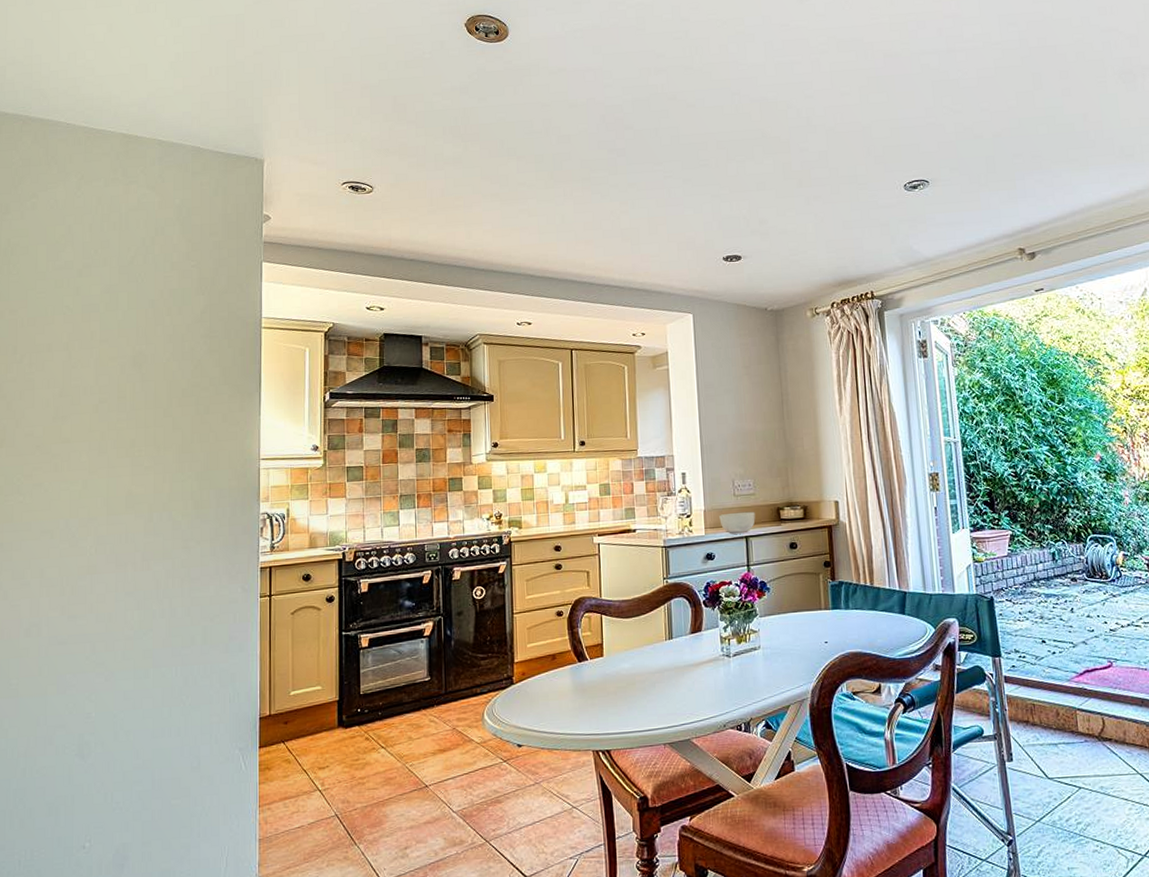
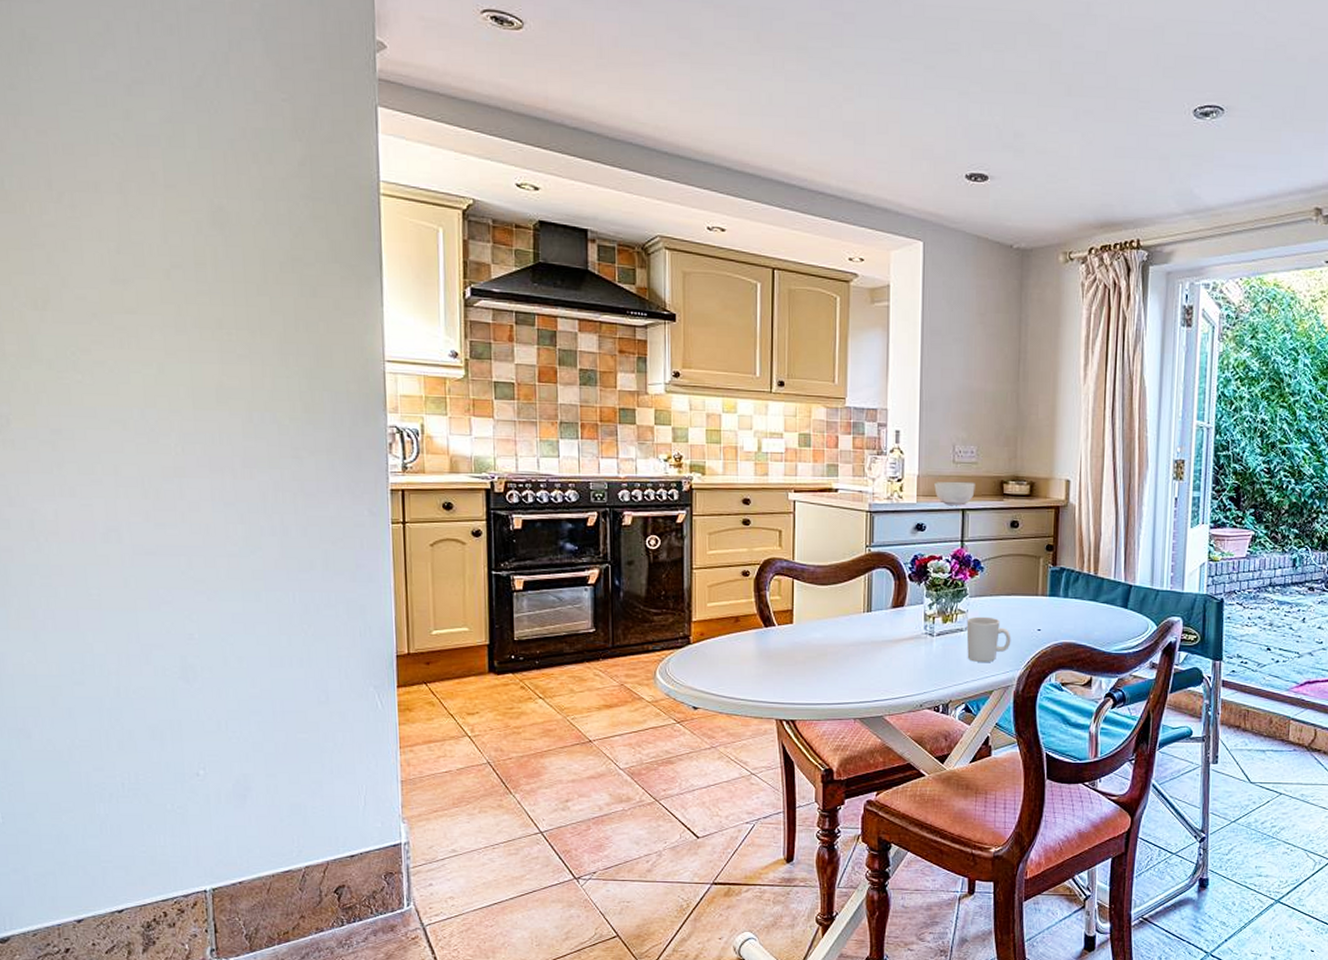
mug: none [759,634,802,679] -> present [966,616,1011,663]

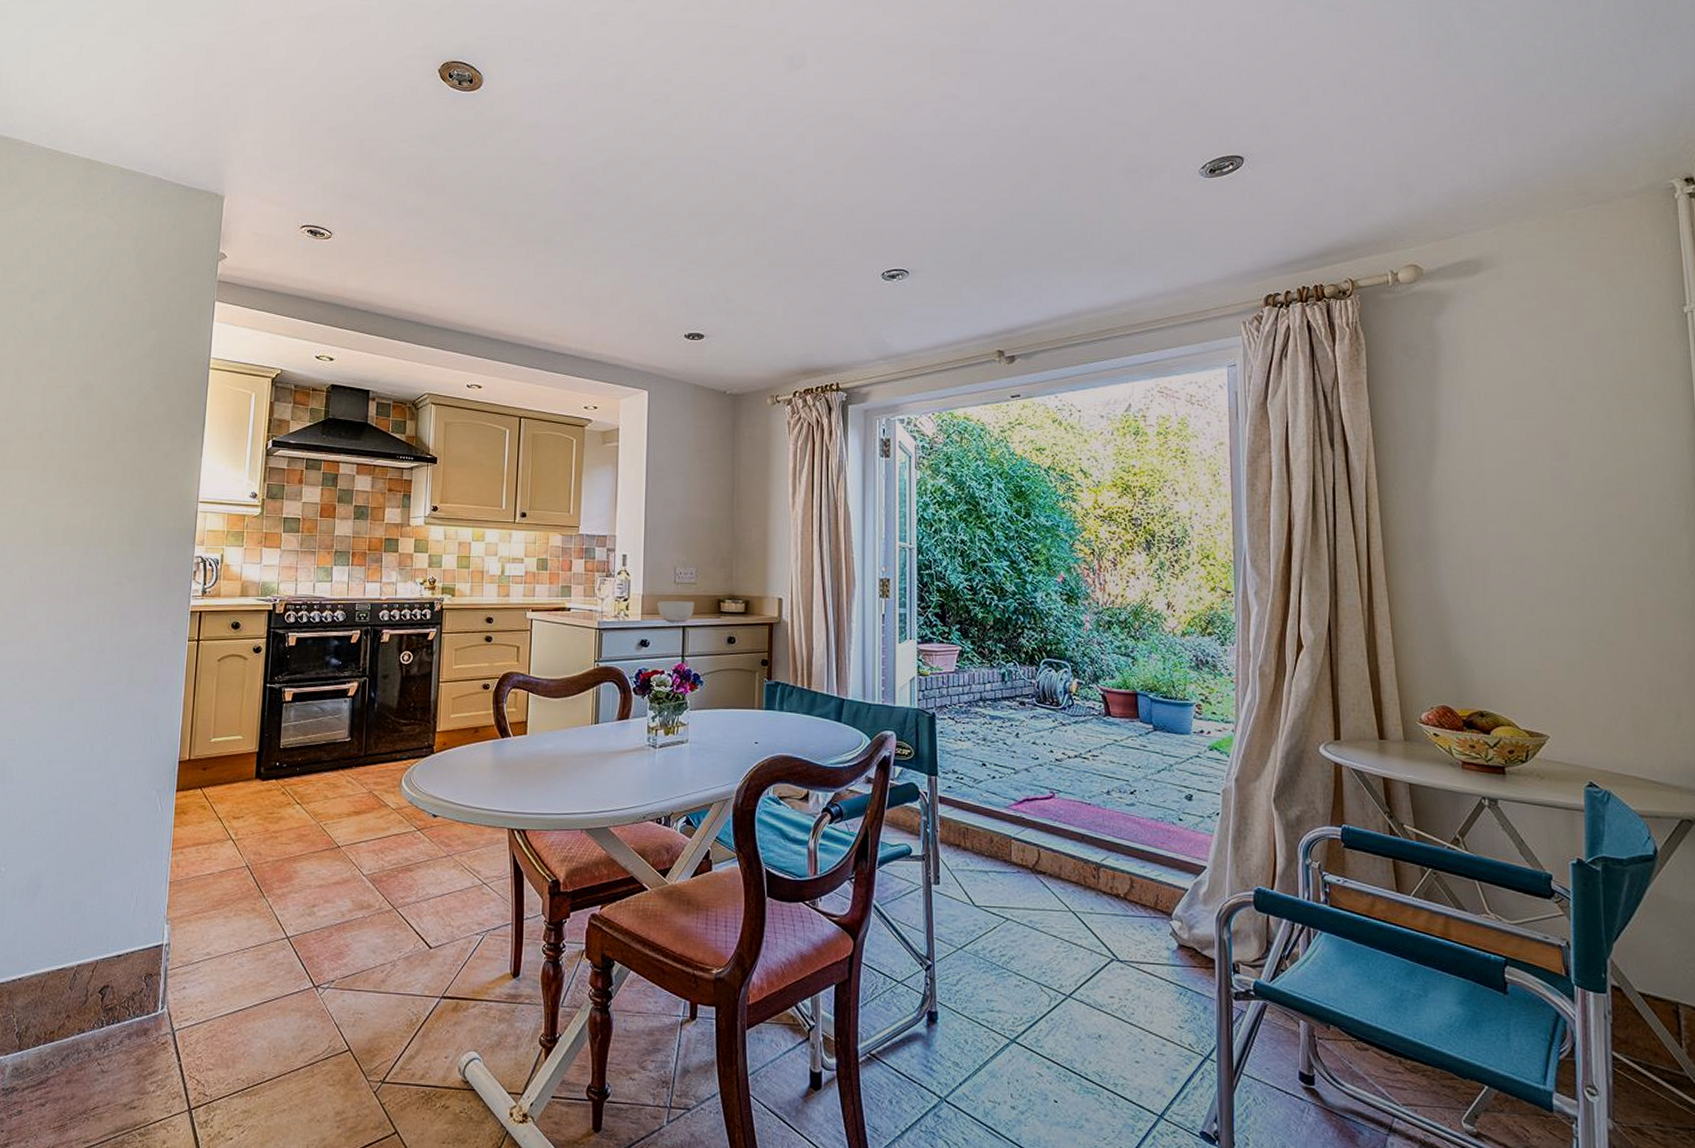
mug: present [966,616,1011,663] -> none [687,729,730,775]

